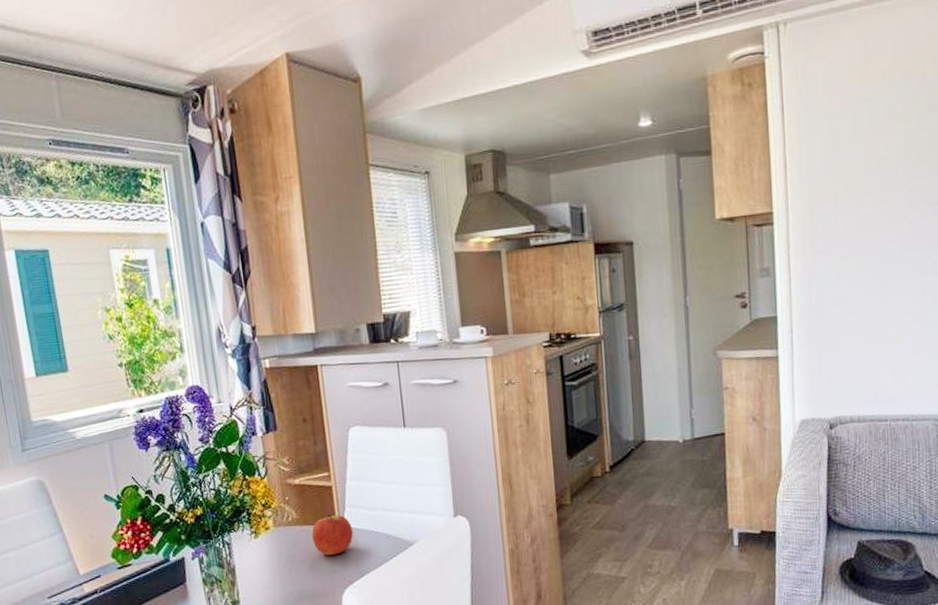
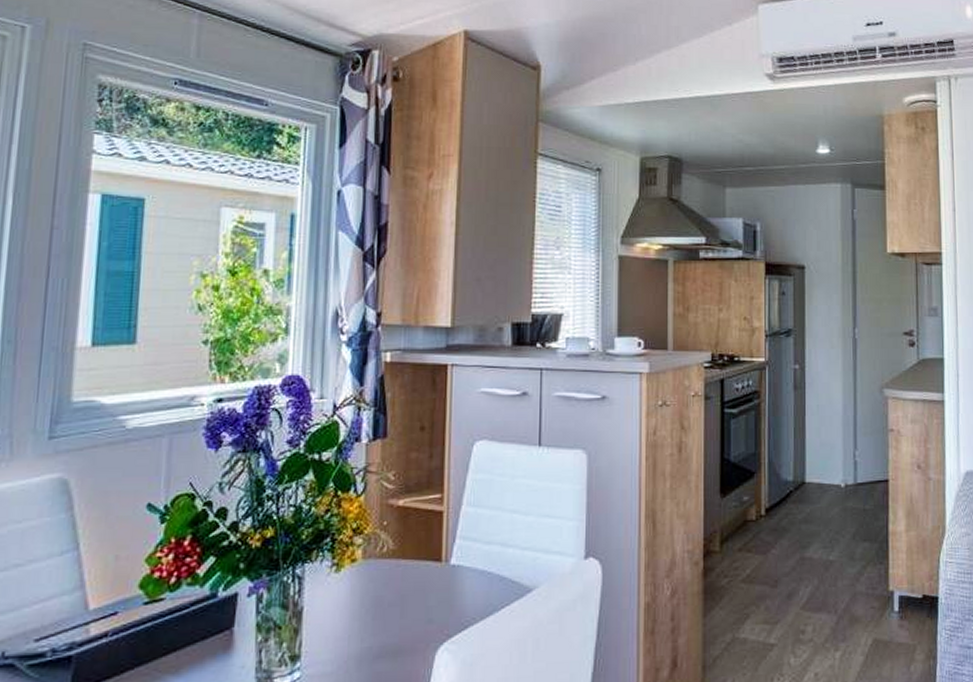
apple: present [311,514,353,556] -> none [409,546,460,600]

